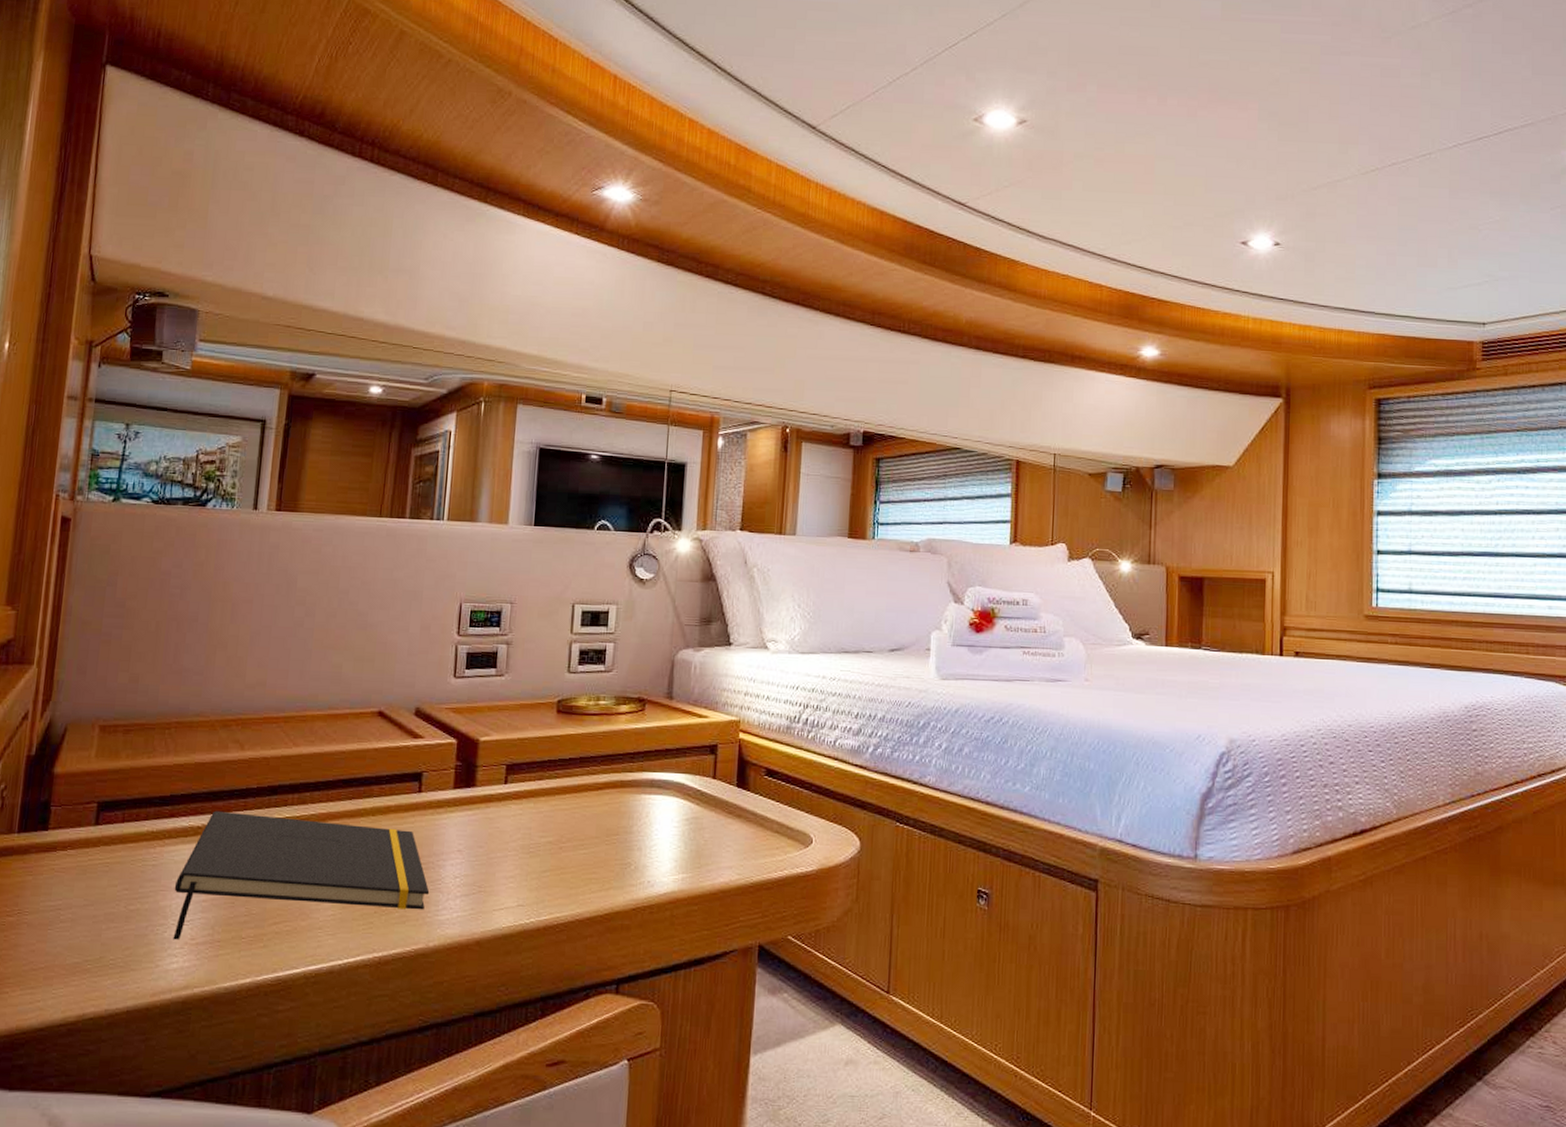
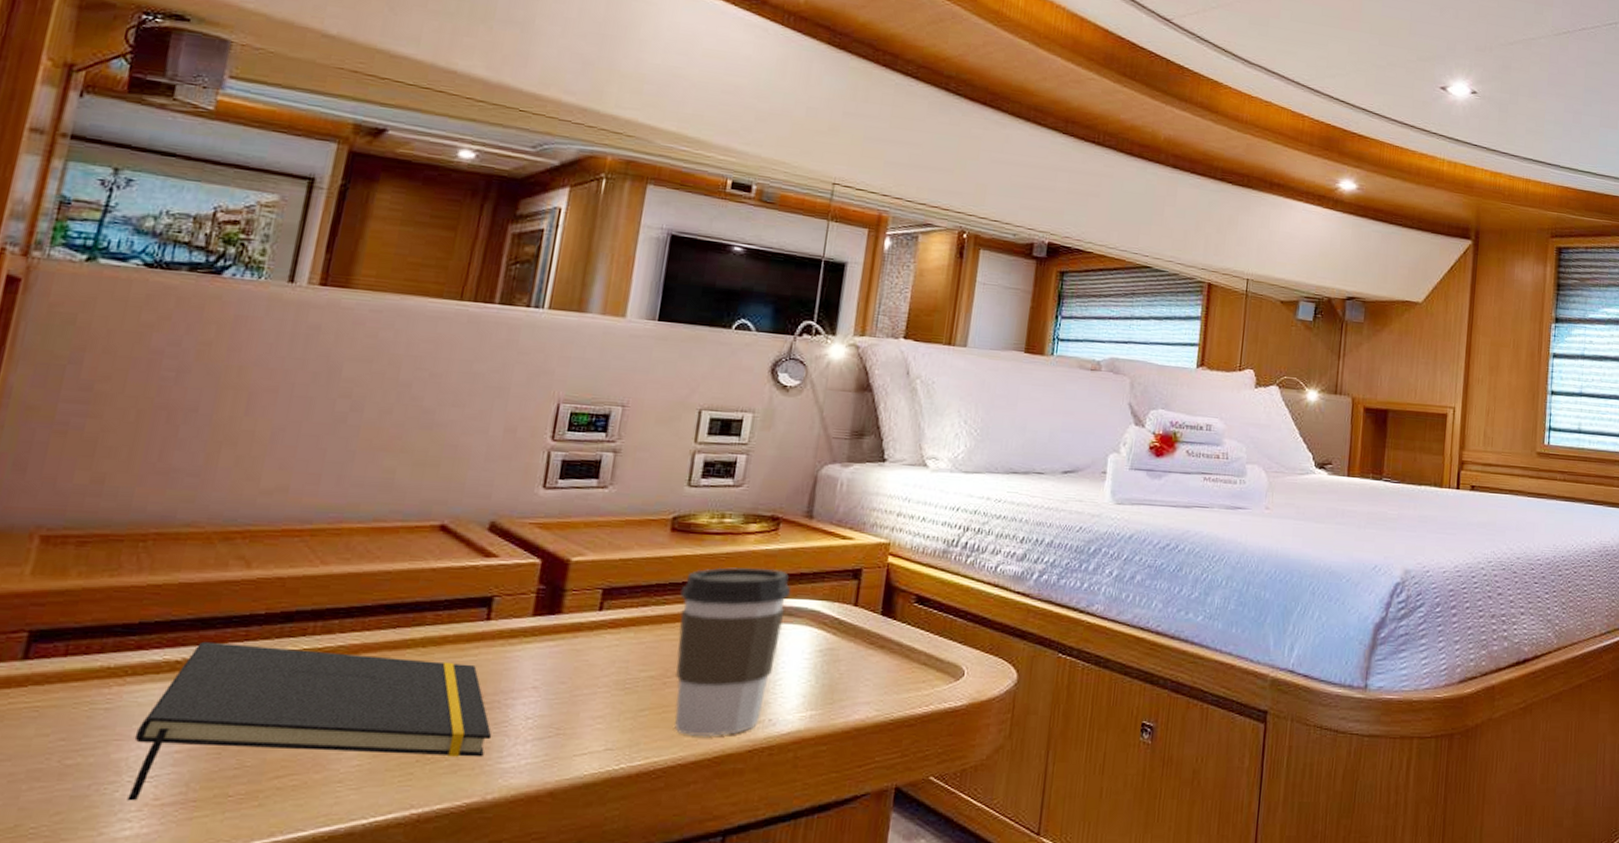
coffee cup: none [568,744,659,897] -> present [674,567,791,738]

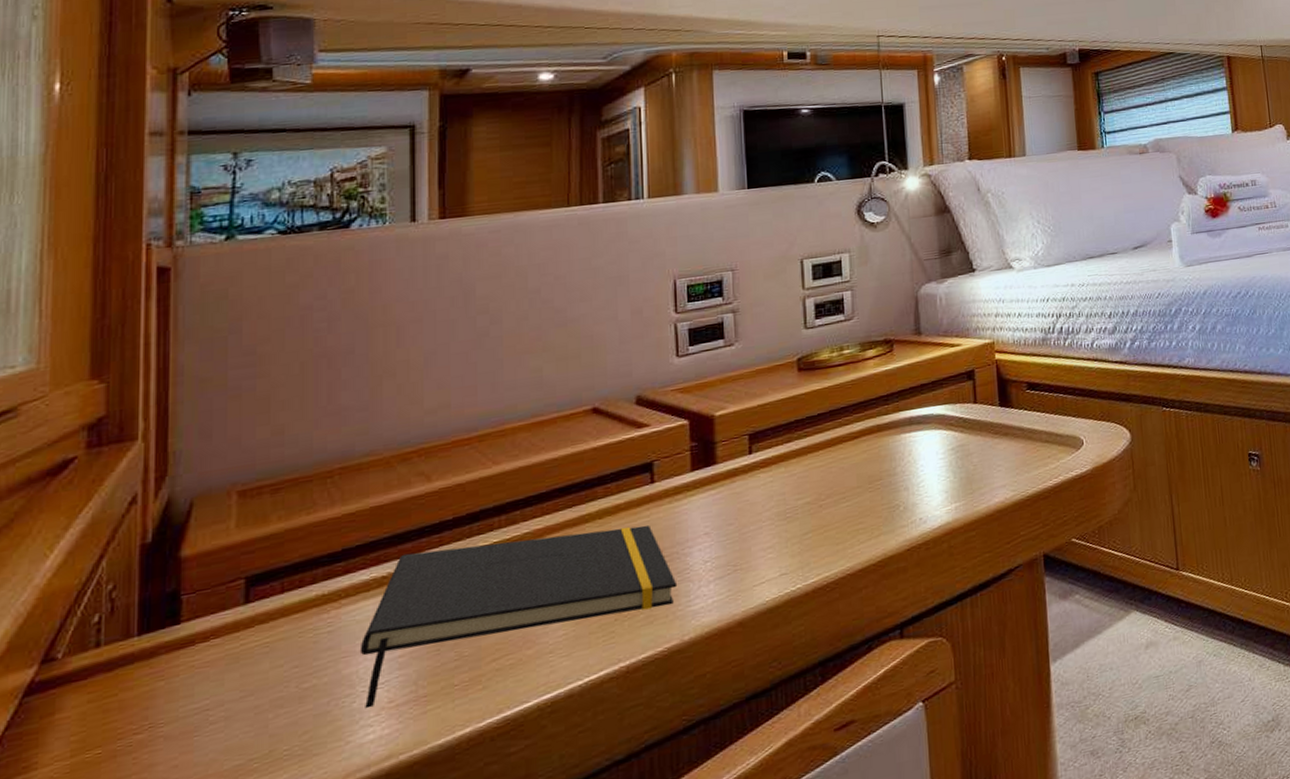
coffee cup: present [674,567,791,738] -> none [818,385,916,548]

